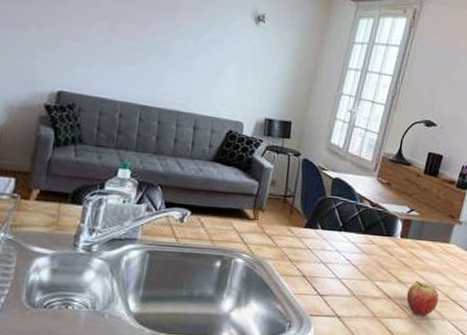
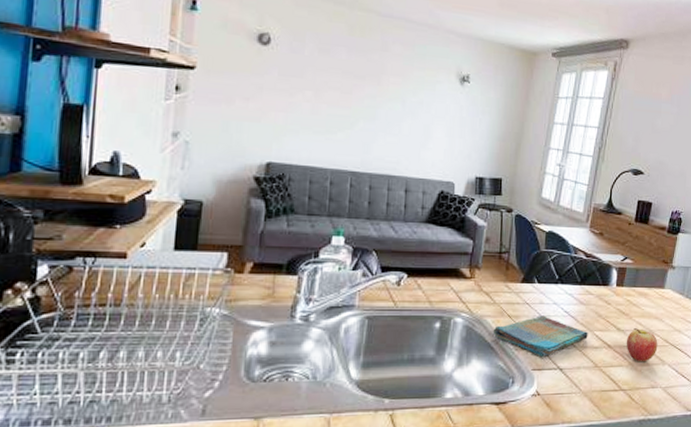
dish towel: none [272,261,369,304] -> present [493,315,588,358]

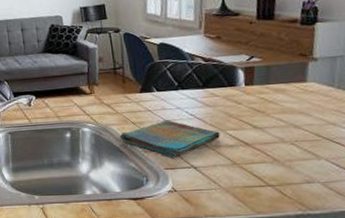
fruit: present [626,328,658,361] -> none [266,125,308,157]

